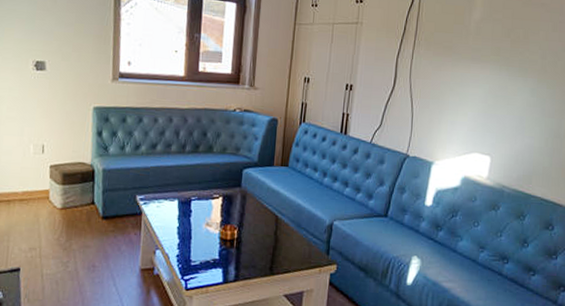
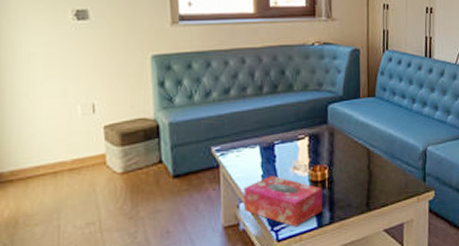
tissue box: none [159,229,231,279] -> present [243,176,323,227]

